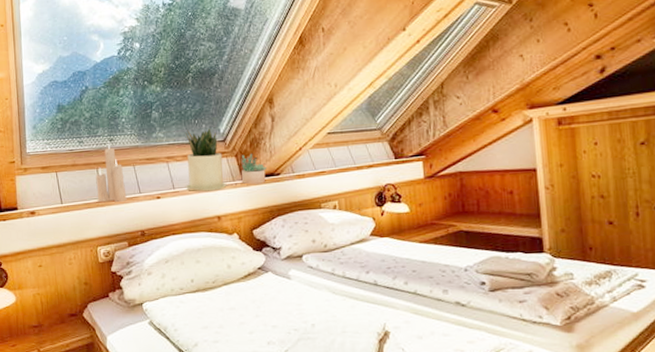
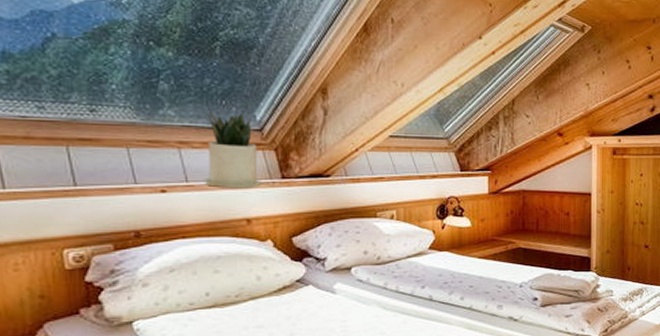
candle: present [96,141,127,203] -> none [64,112,115,194]
succulent plant: present [241,153,266,185] -> none [281,148,314,185]

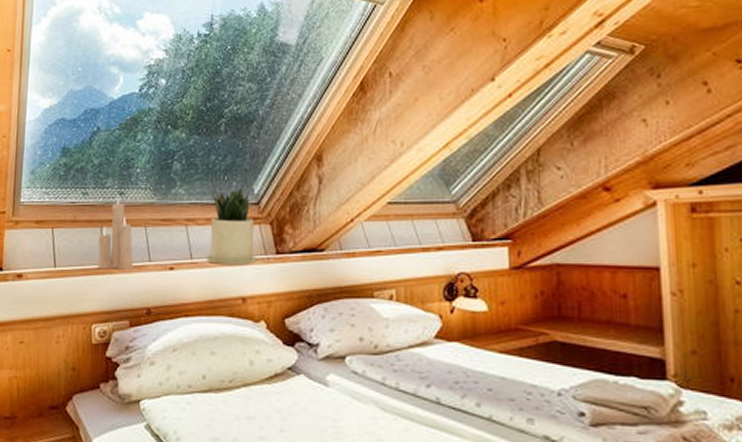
candle: none [64,112,115,194] -> present [97,195,134,271]

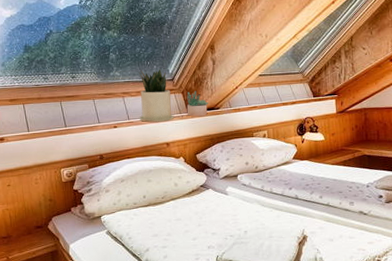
candle: present [97,195,134,271] -> none [59,78,87,131]
succulent plant: none [275,221,308,261] -> present [186,90,208,117]

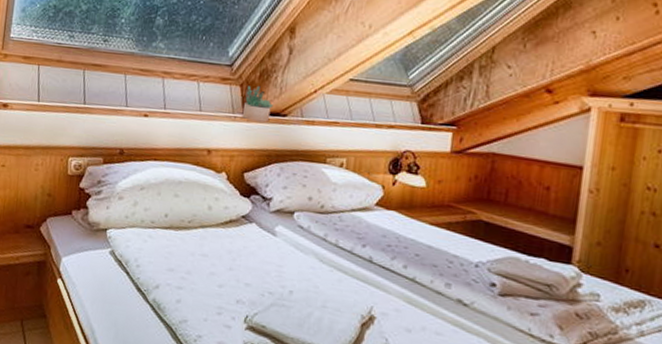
planter: present [138,68,175,123] -> none [177,45,226,121]

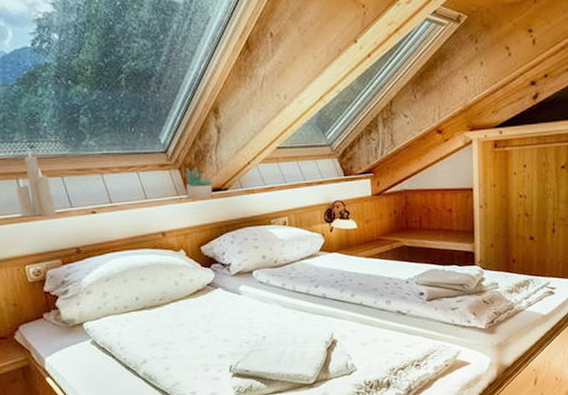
candle: none [78,42,113,114] -> present [16,148,57,218]

